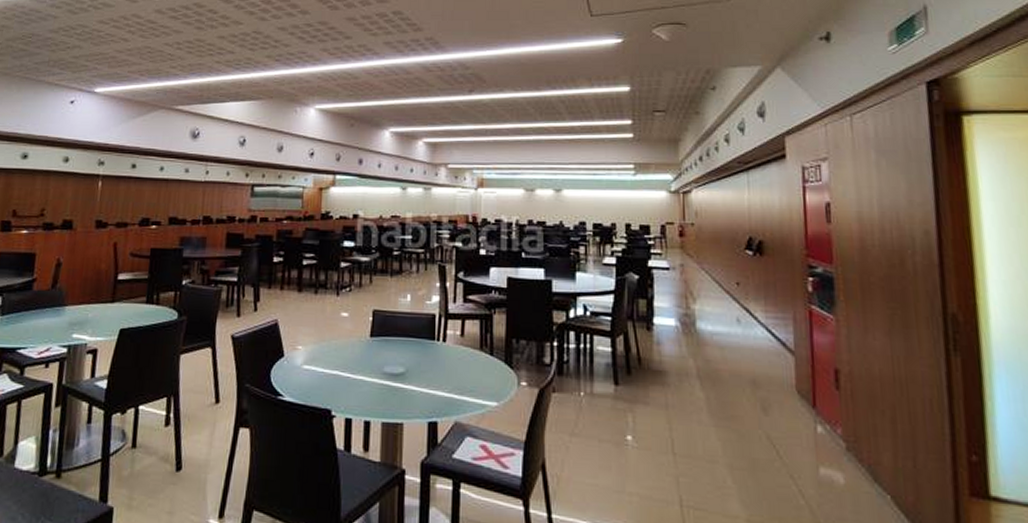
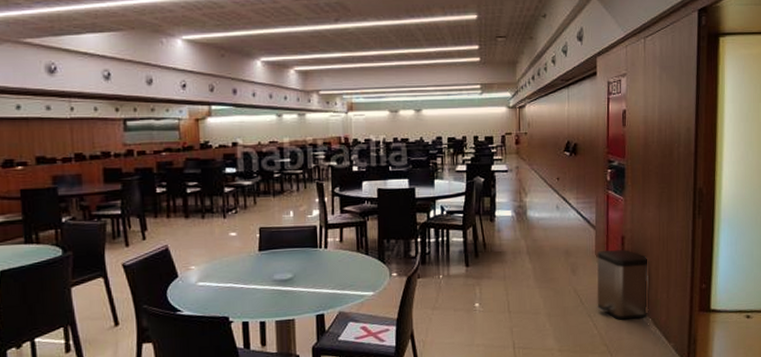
pedal bin: none [799,386,884,493] -> present [596,249,649,320]

